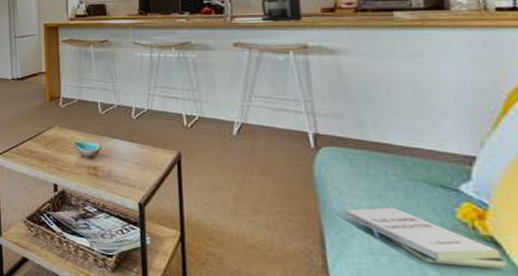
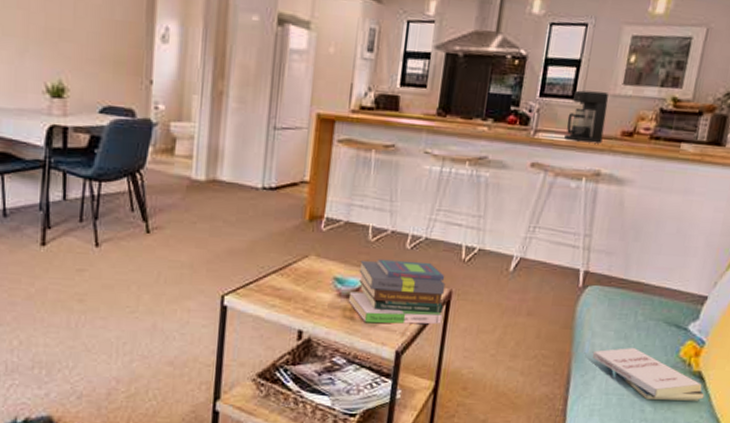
books: none [90,128,177,181] -> present [348,259,446,325]

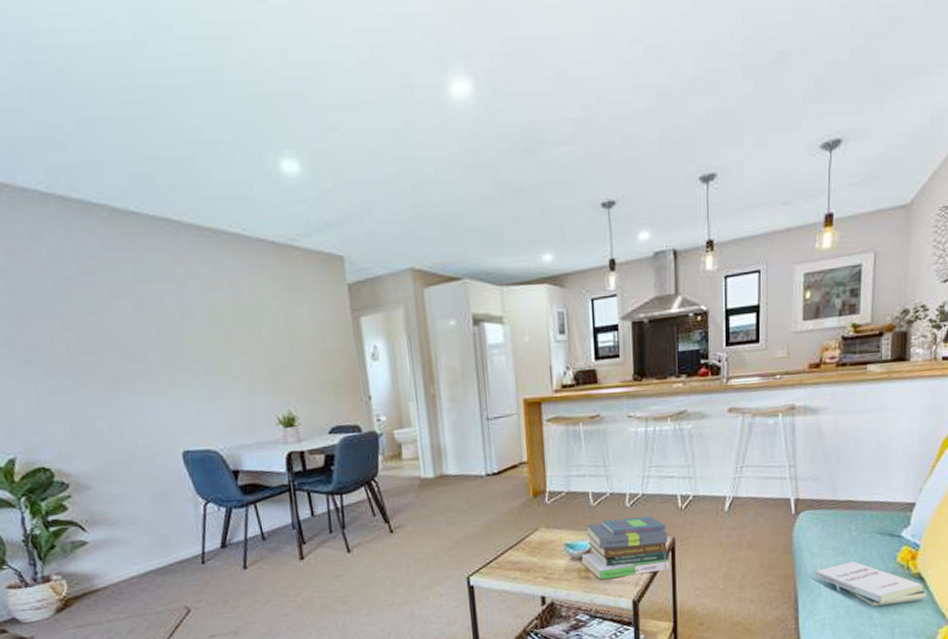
coffee maker: present [564,90,609,144] -> none [755,331,792,382]

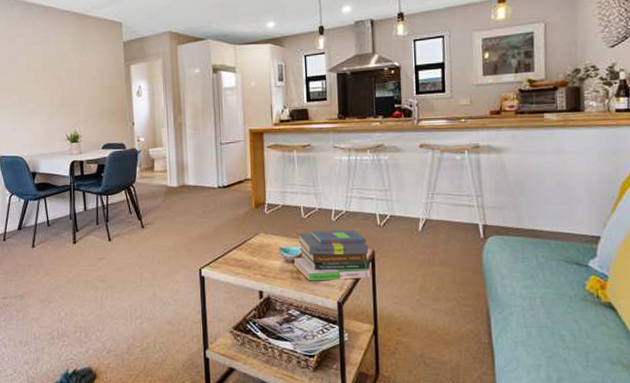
books: present [815,561,927,606] -> none [505,286,619,329]

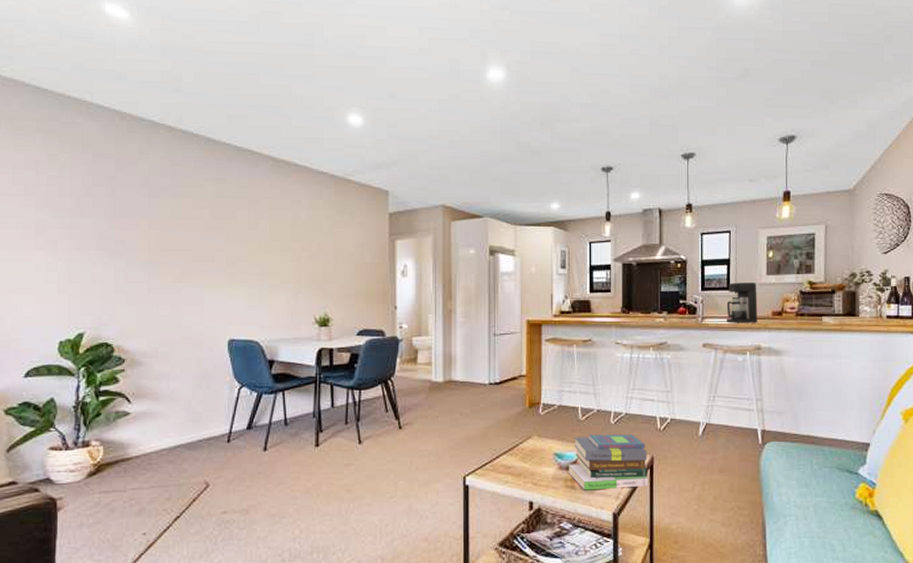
coffee maker: none [442,84,475,124] -> present [726,283,758,323]

